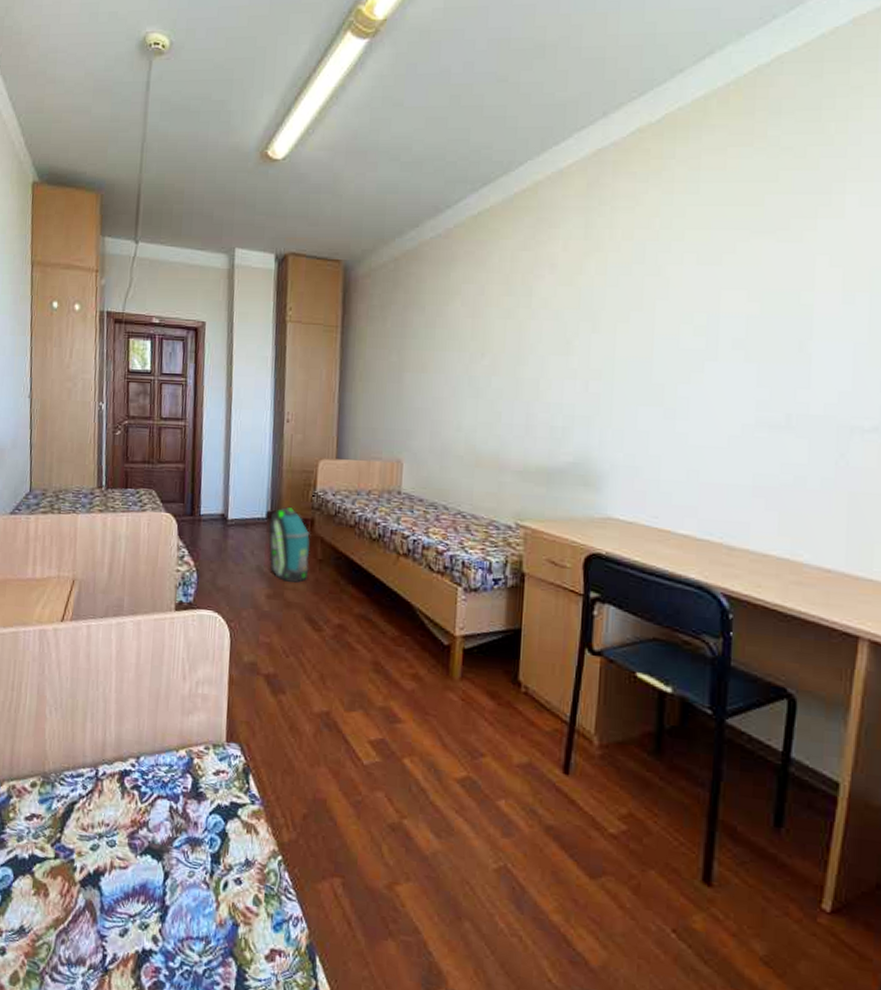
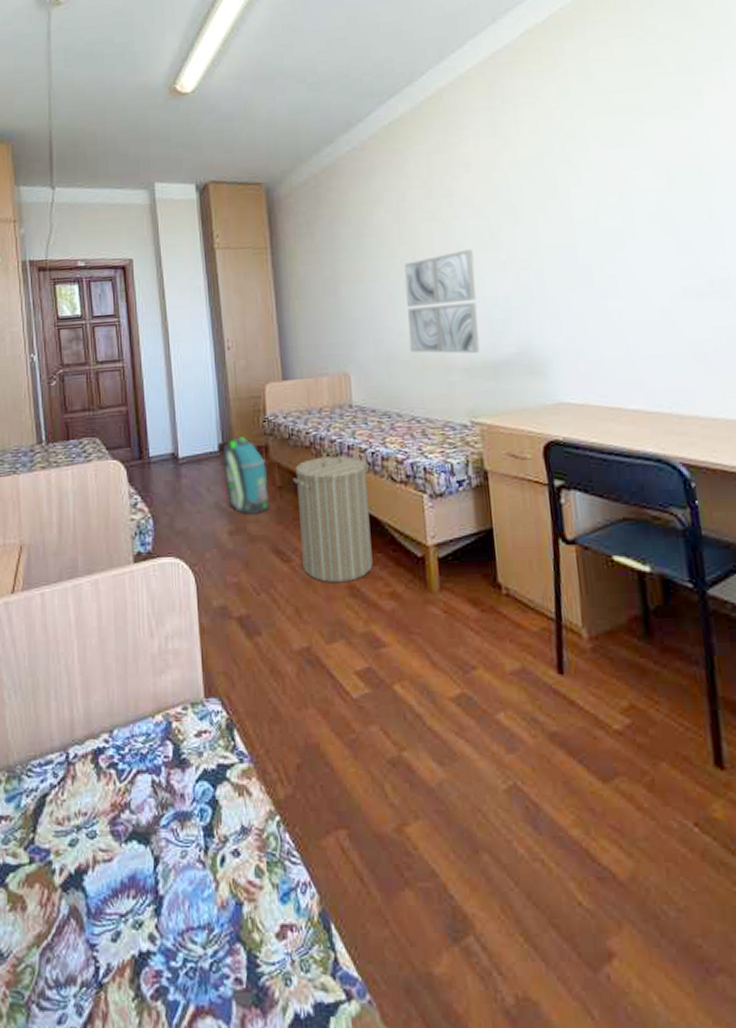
laundry hamper: none [333,531,410,658] -> present [293,449,373,583]
wall art: none [466,352,544,458] -> present [404,249,480,354]

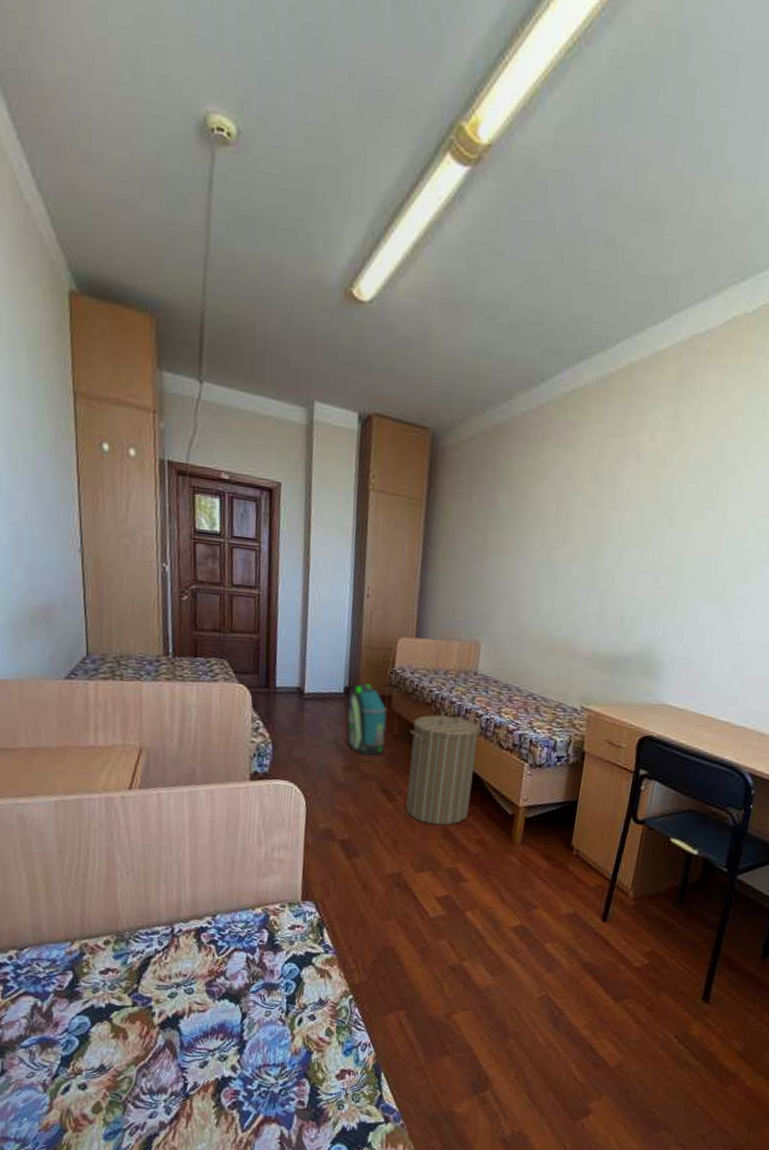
wall art: present [404,249,480,354] -> none [541,543,622,646]

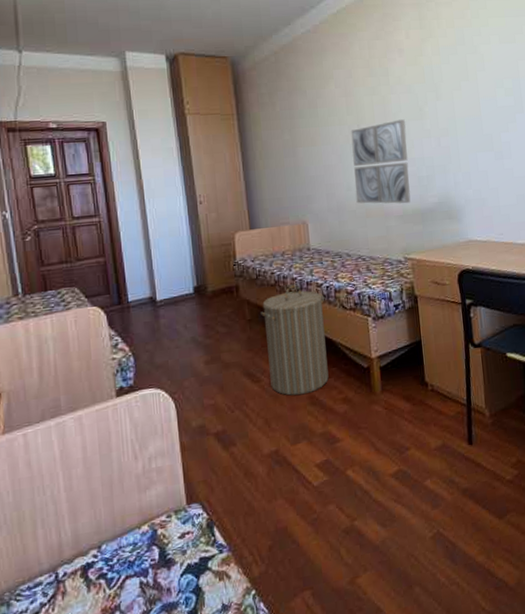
backpack: present [345,682,387,756] -> none [196,278,241,346]
wall art: none [541,543,622,646] -> present [351,119,411,204]

